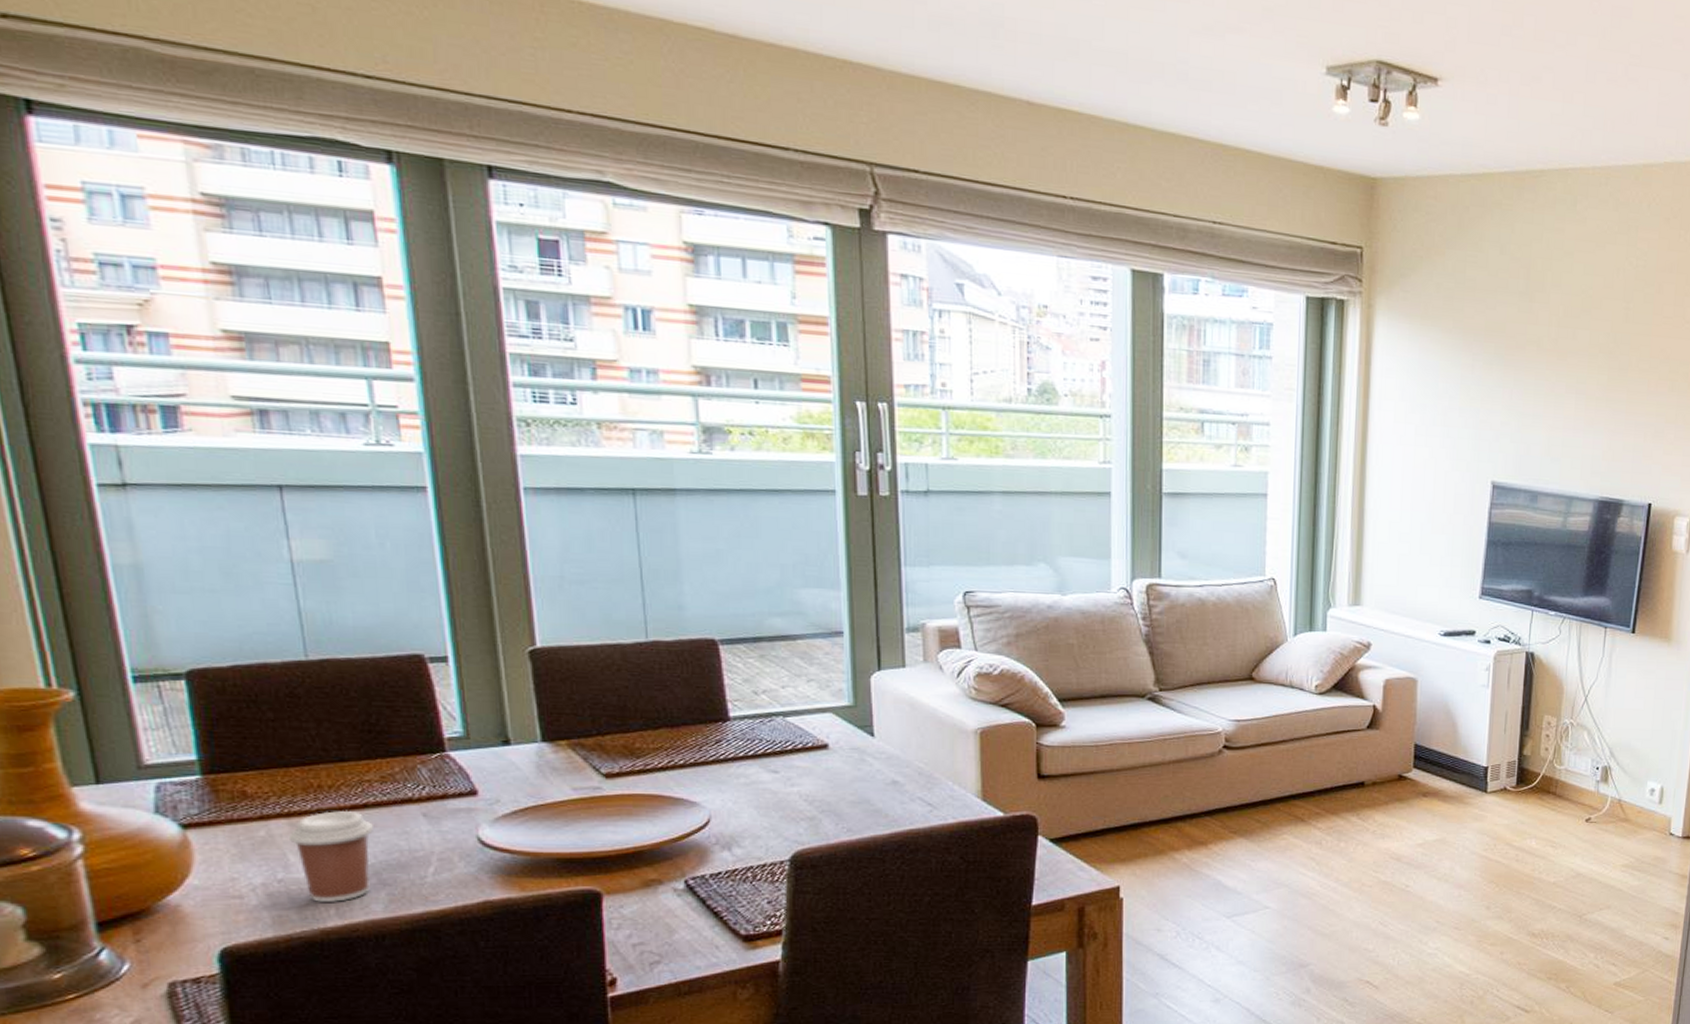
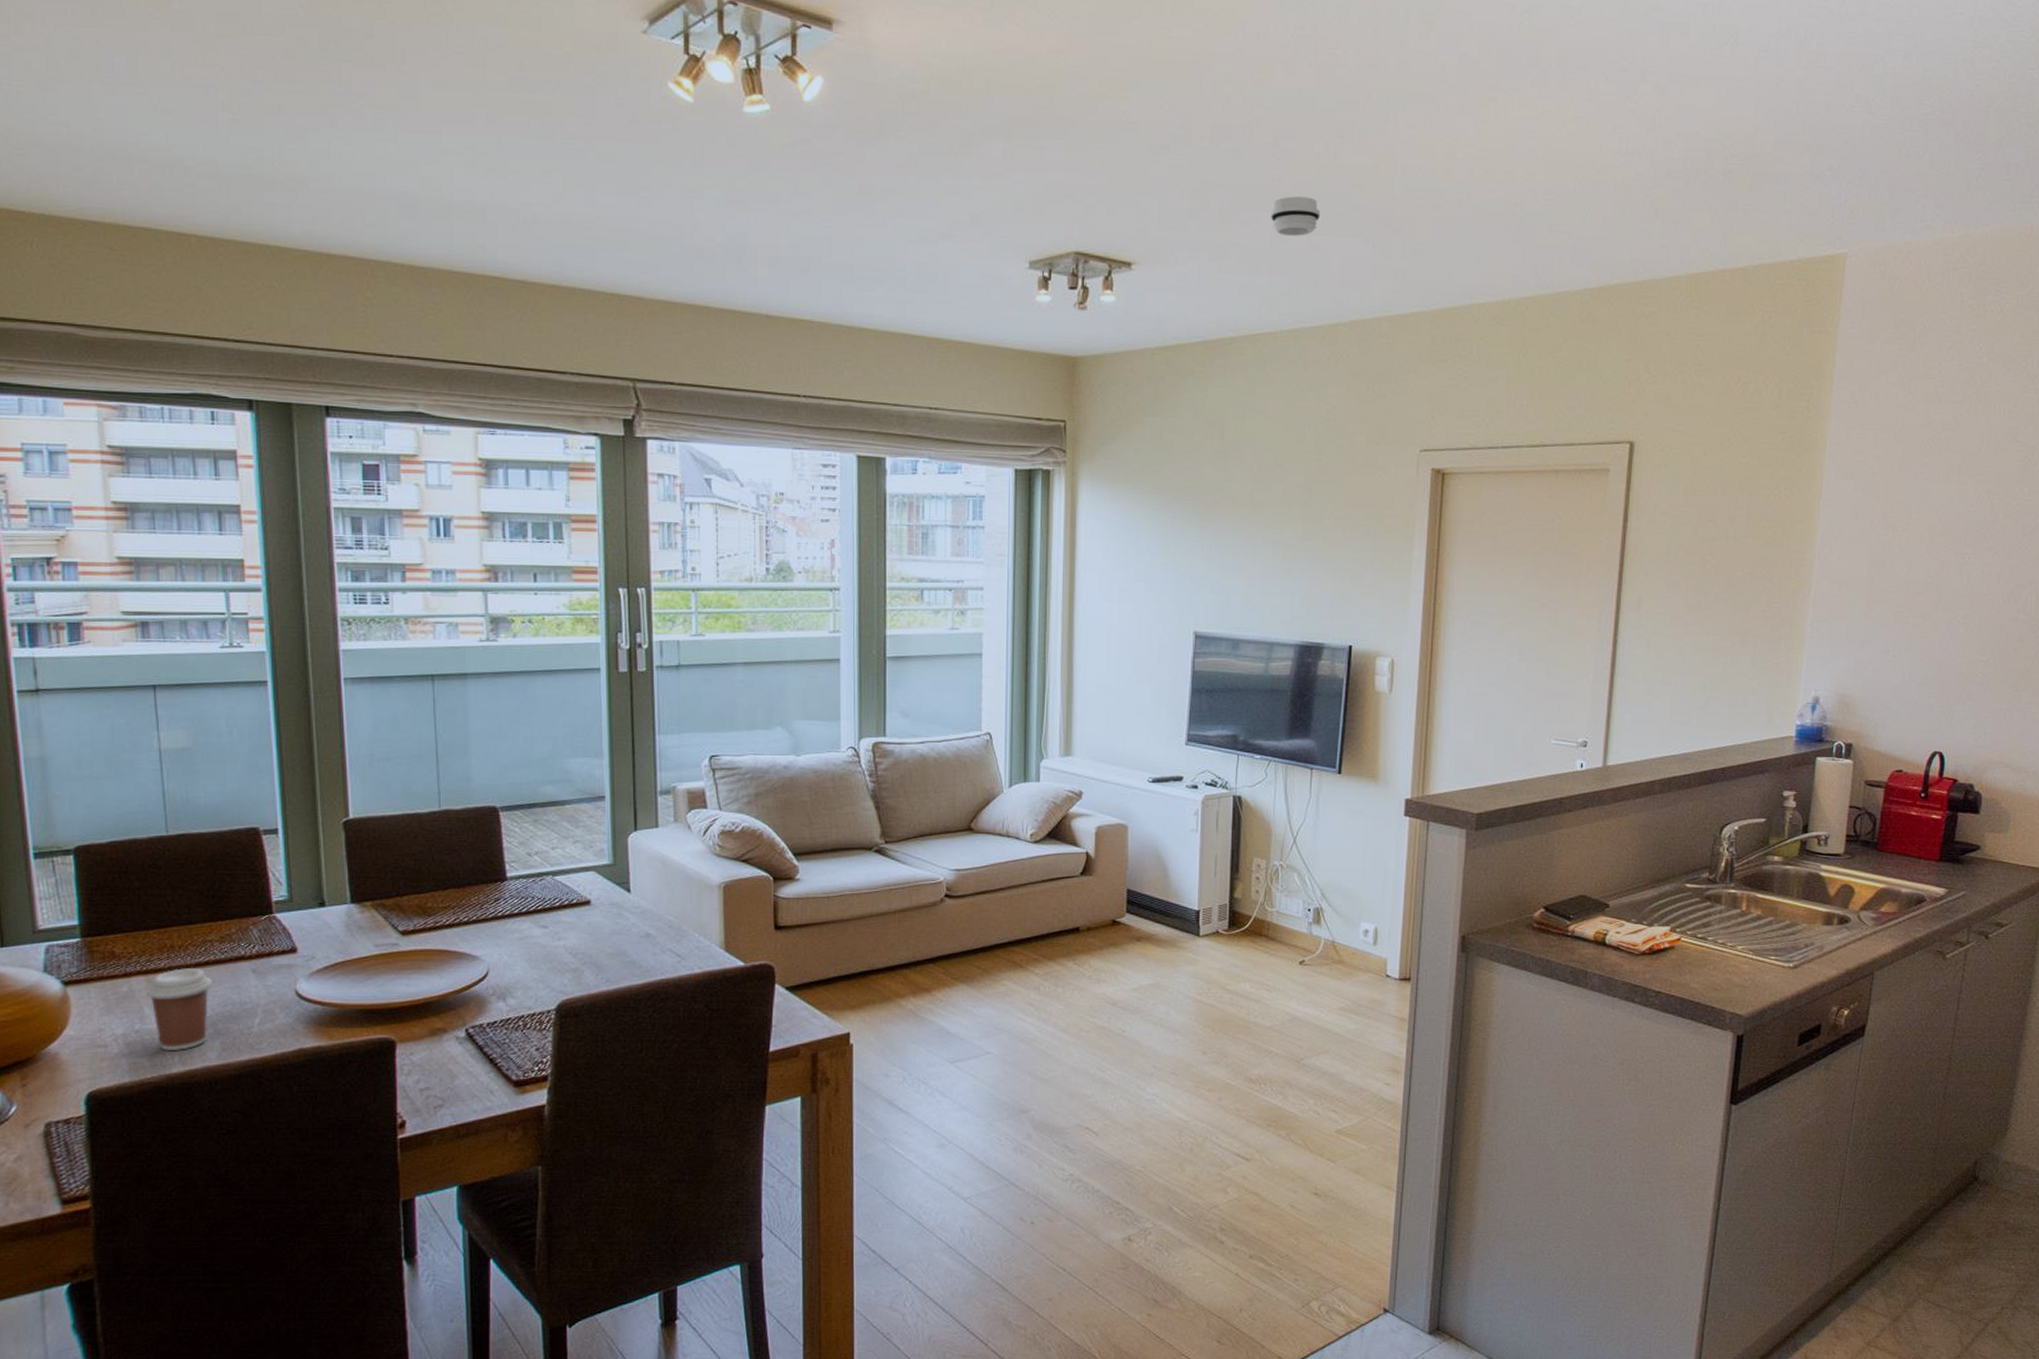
smoke detector: none [1587,20,1640,66] -> present [1271,196,1321,236]

